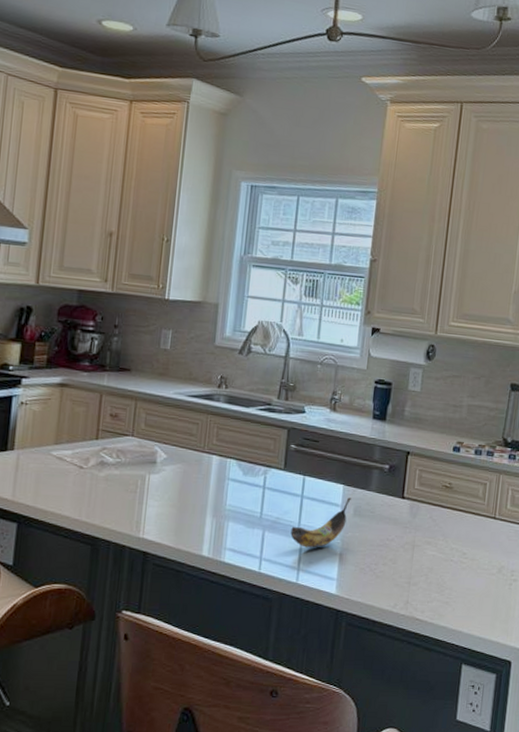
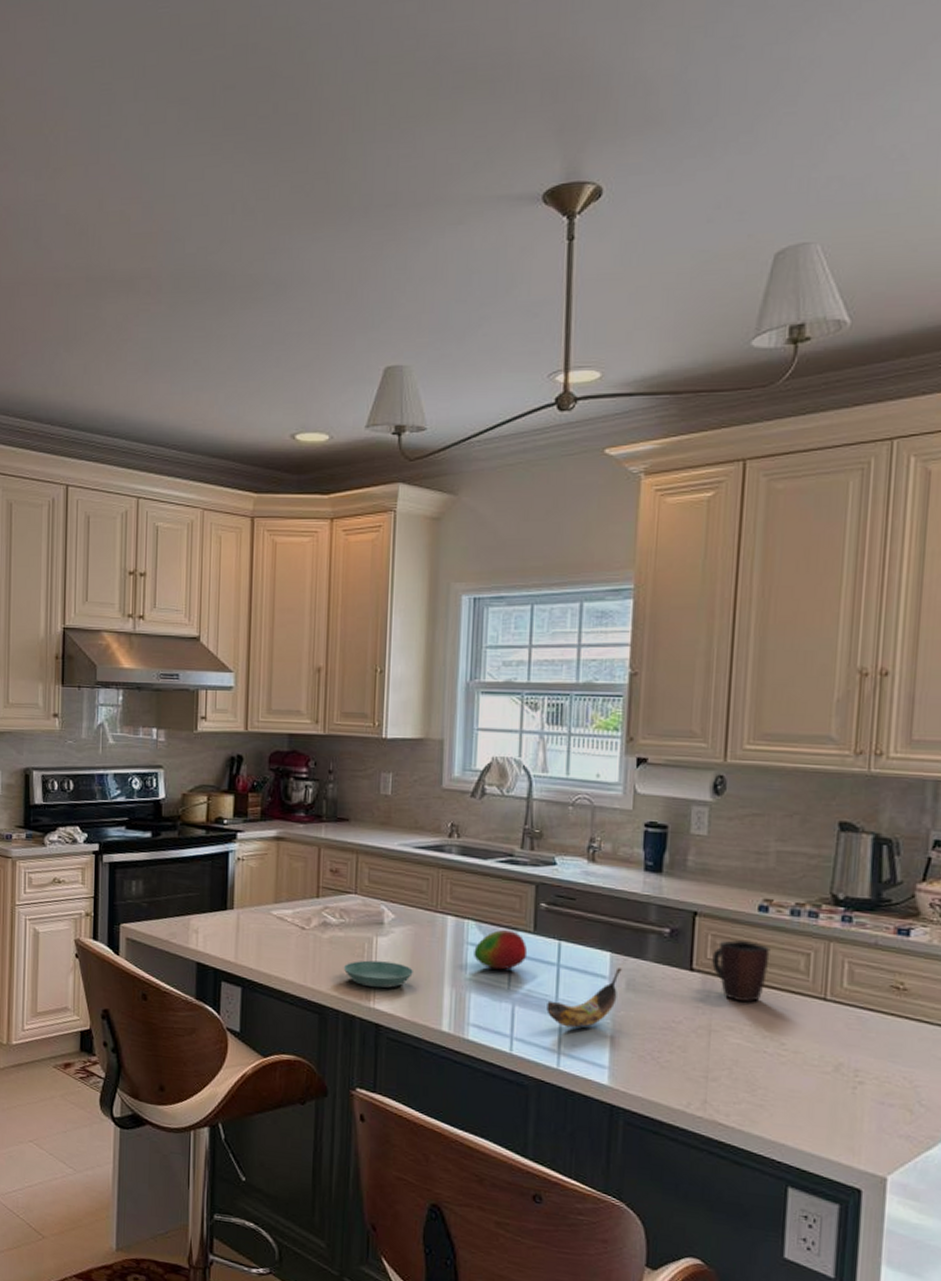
saucer: none [117,495,181,520] -> present [343,960,414,988]
fruit: none [233,467,278,502] -> present [474,929,528,970]
mug: none [418,474,460,523] -> present [712,940,770,1003]

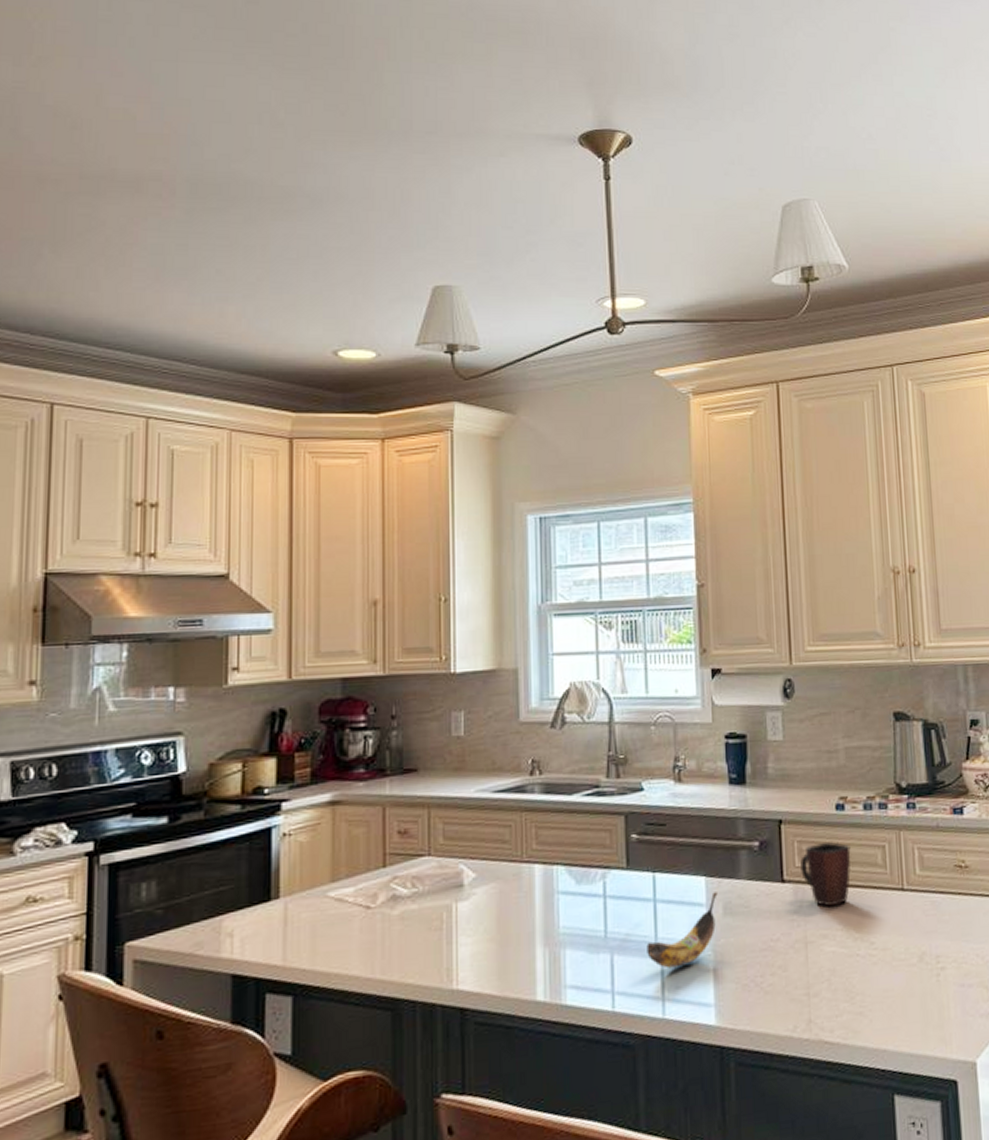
saucer: present [343,960,414,988] -> none [418,929,502,965]
fruit: present [474,929,528,970] -> none [566,869,622,918]

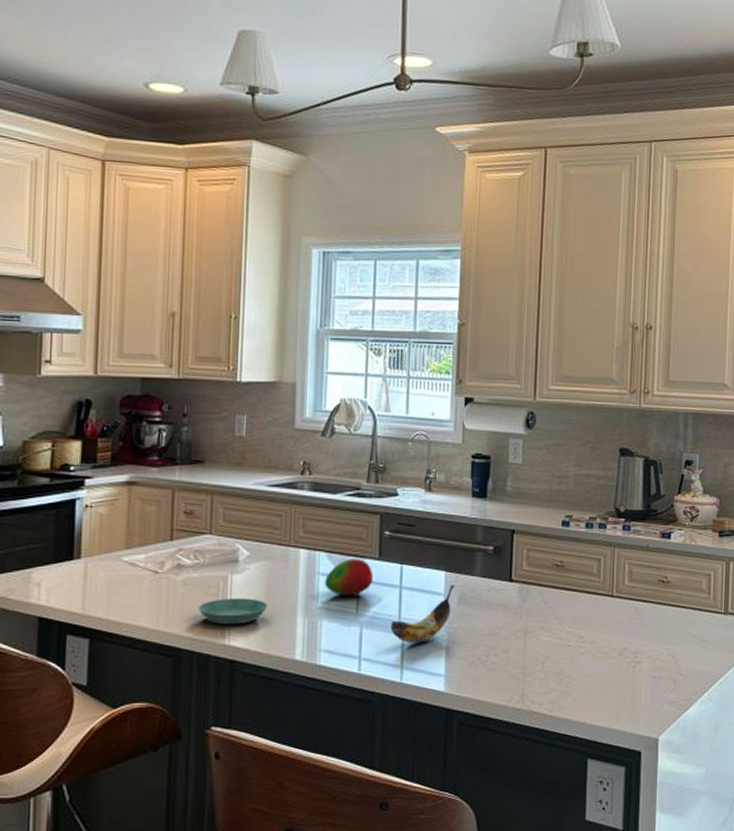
saucer: none [418,929,502,965] -> present [197,598,269,625]
fruit: none [566,869,622,918] -> present [325,558,374,596]
mug: present [800,842,851,907] -> none [527,552,571,605]

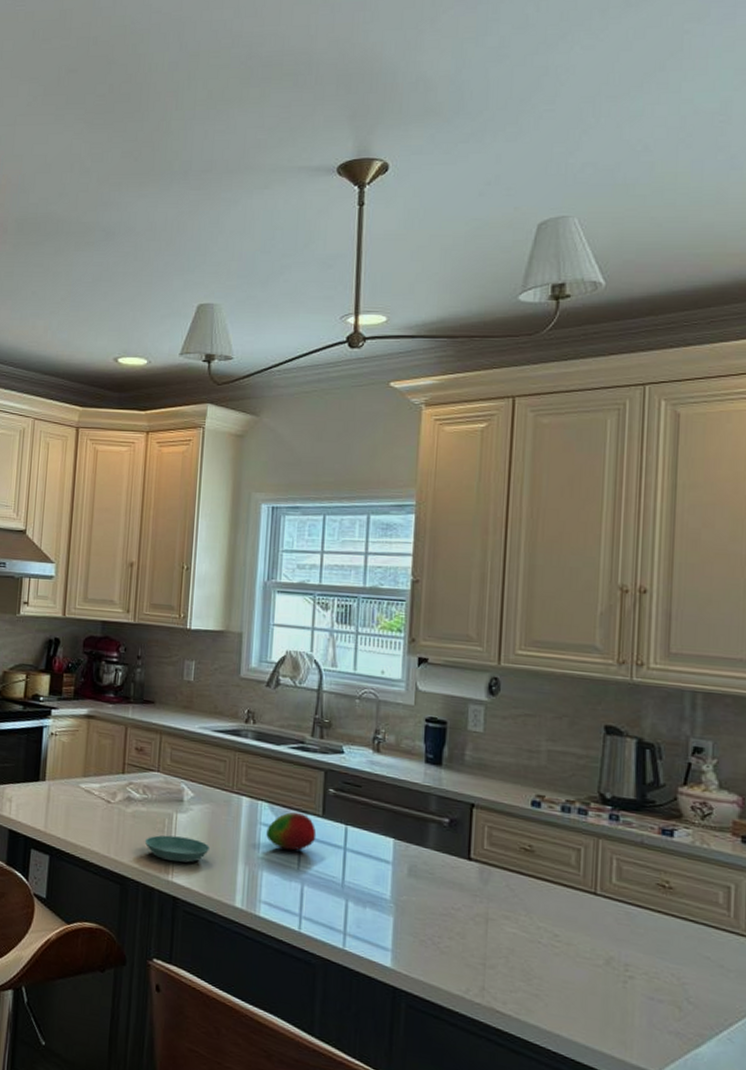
banana: present [391,584,455,643] -> none [333,854,404,910]

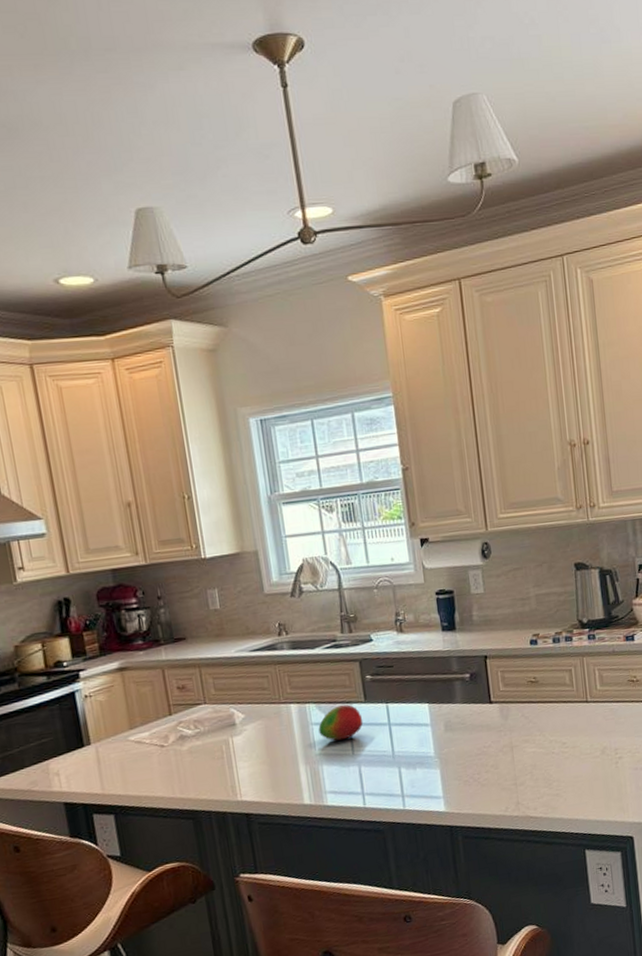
saucer: present [144,835,211,863] -> none [206,755,271,784]

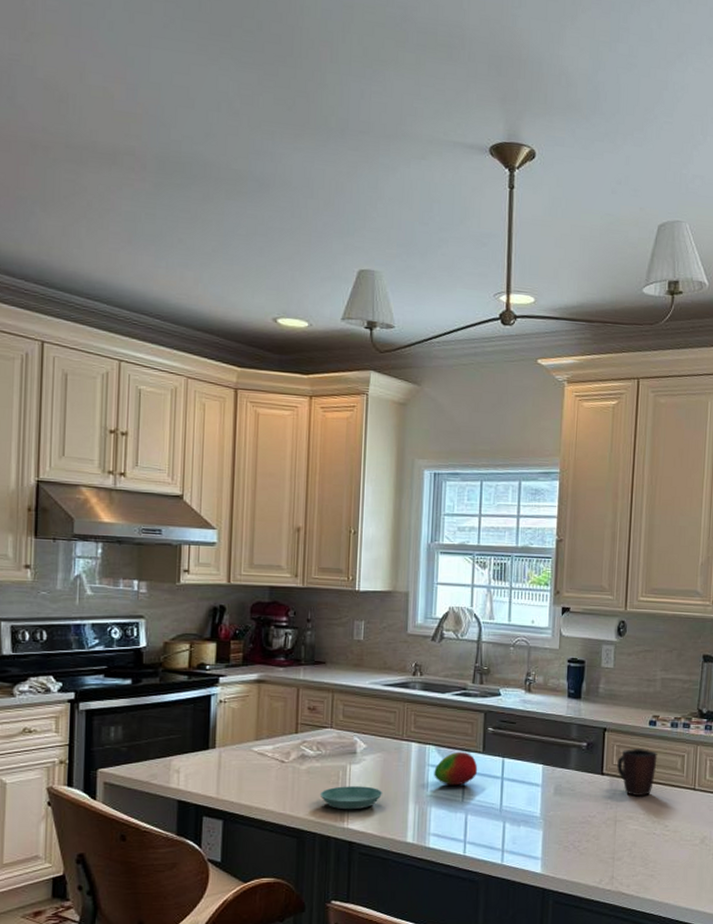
saucer: none [206,755,271,784] -> present [319,786,383,810]
mug: none [504,669,545,719] -> present [617,749,658,797]

